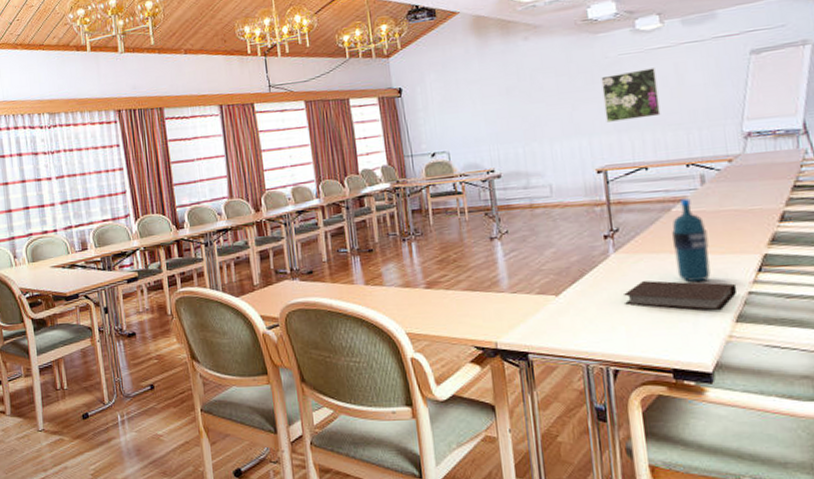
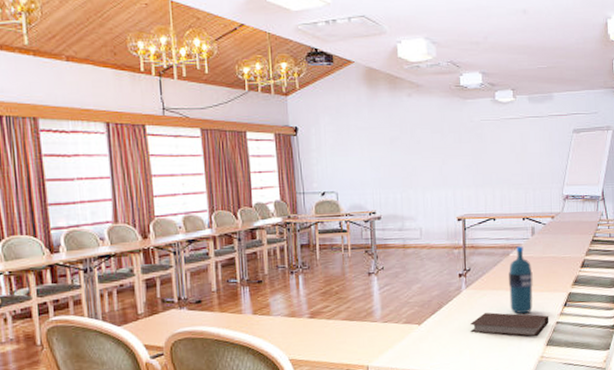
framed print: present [601,68,661,122] -> none [466,135,508,177]

